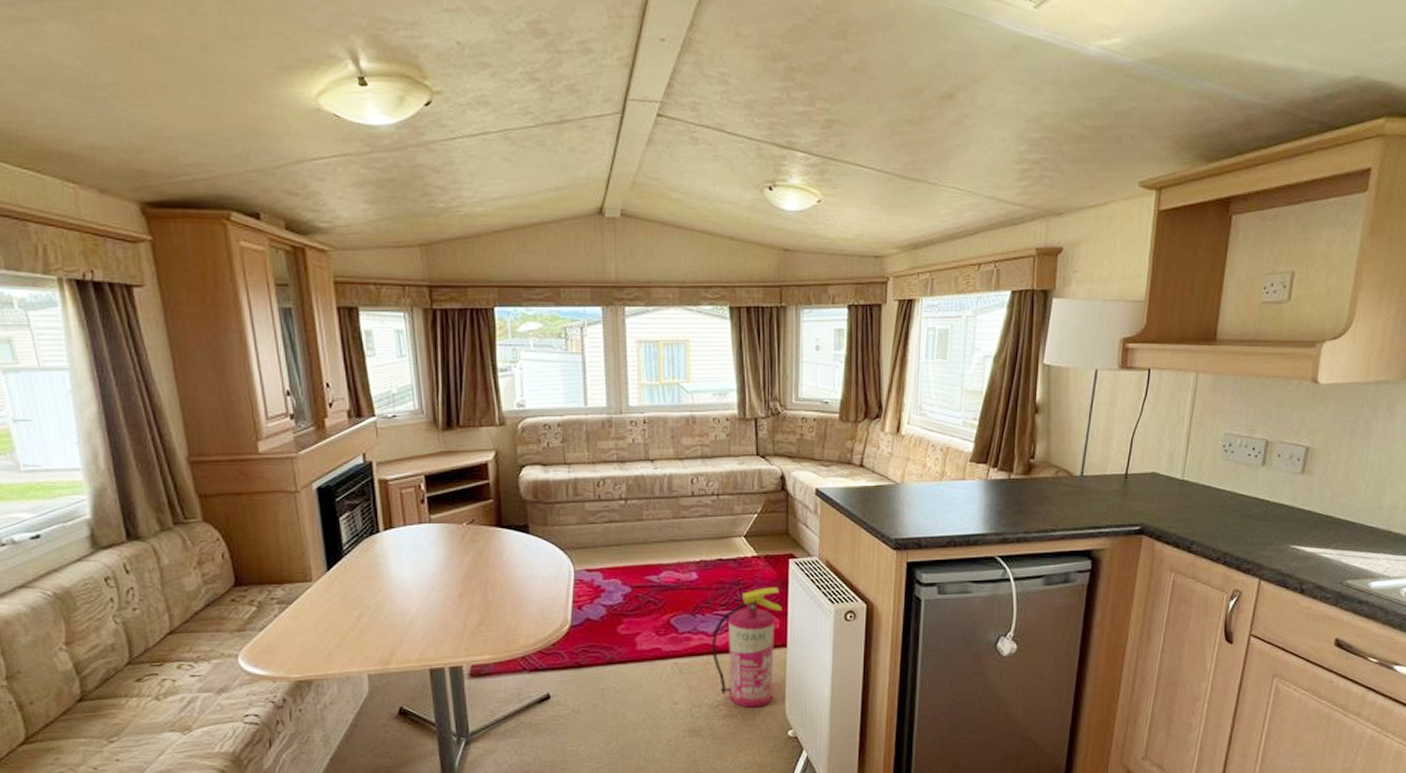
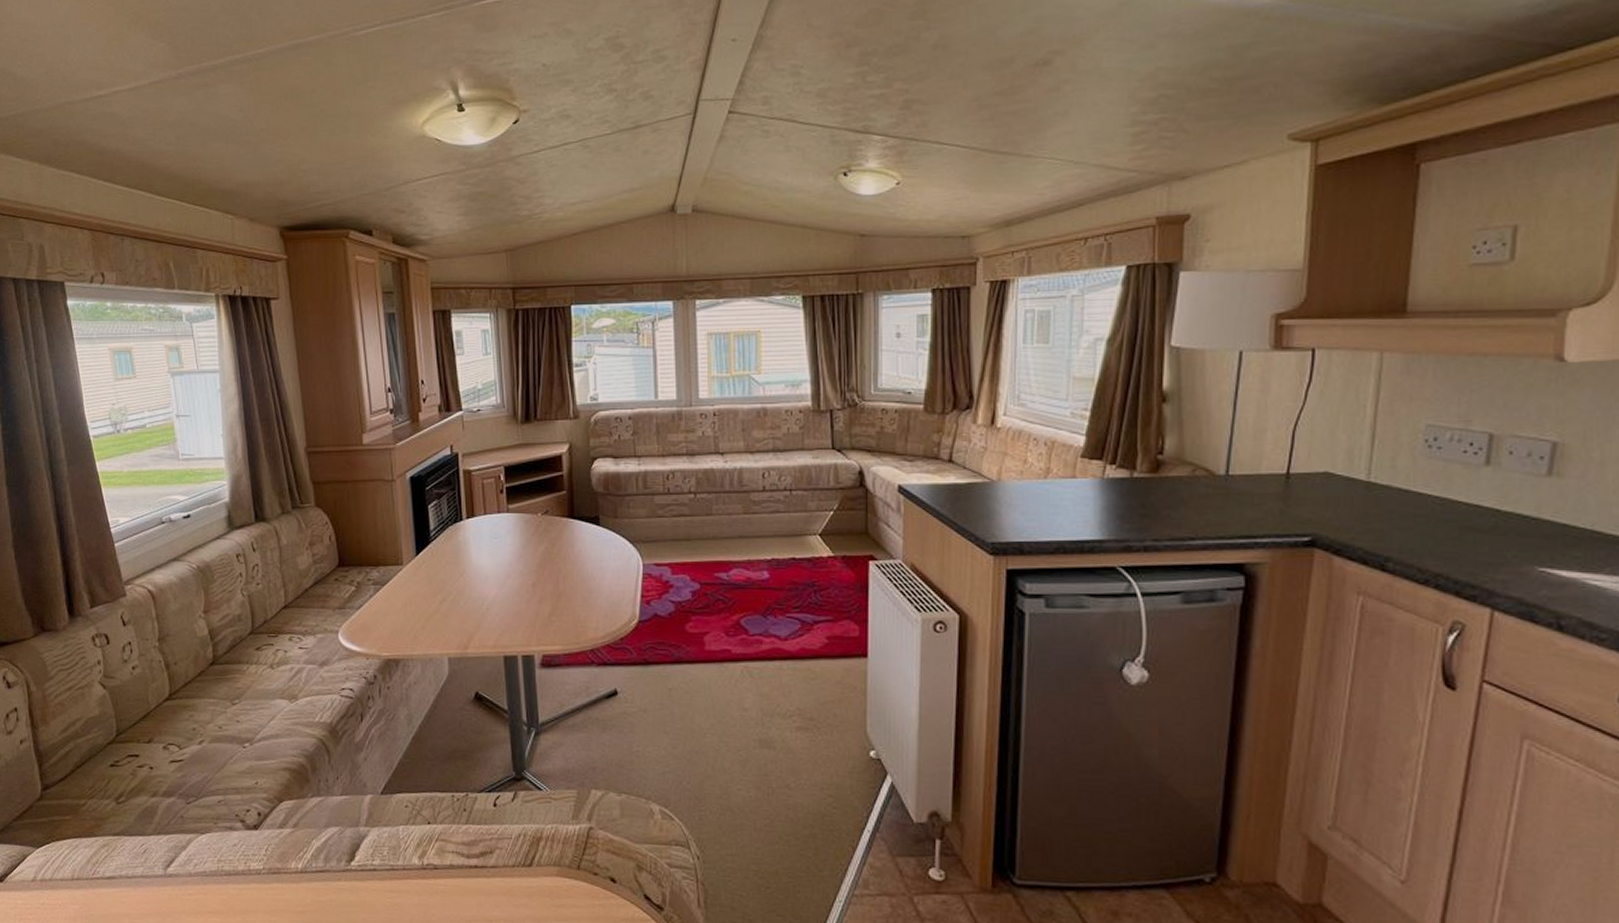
fire extinguisher: present [712,586,783,708] -> none [785,590,862,722]

